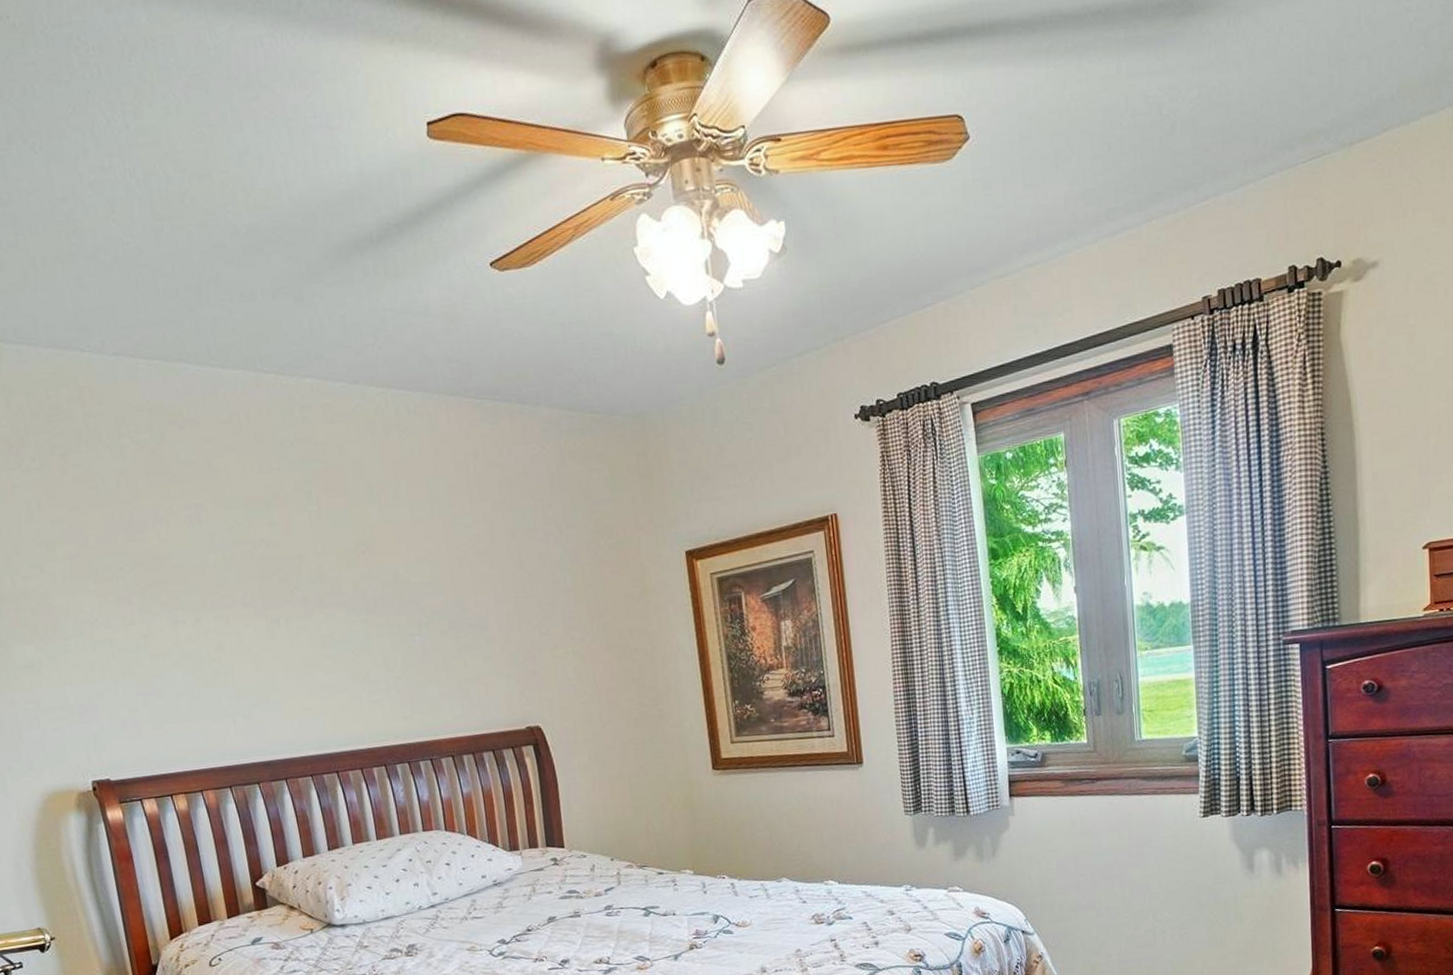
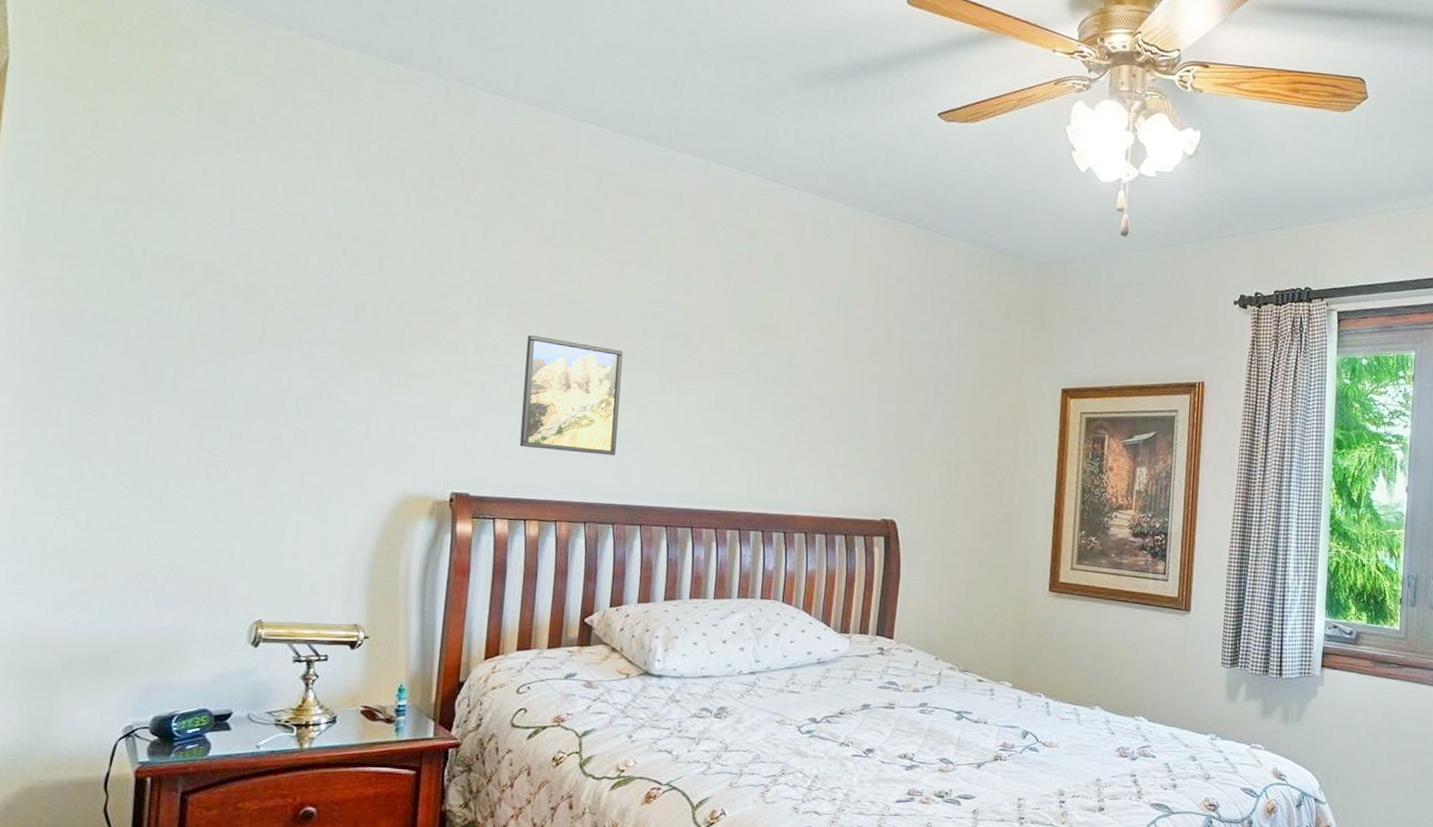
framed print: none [121,600,243,722] -> present [519,334,623,455]

